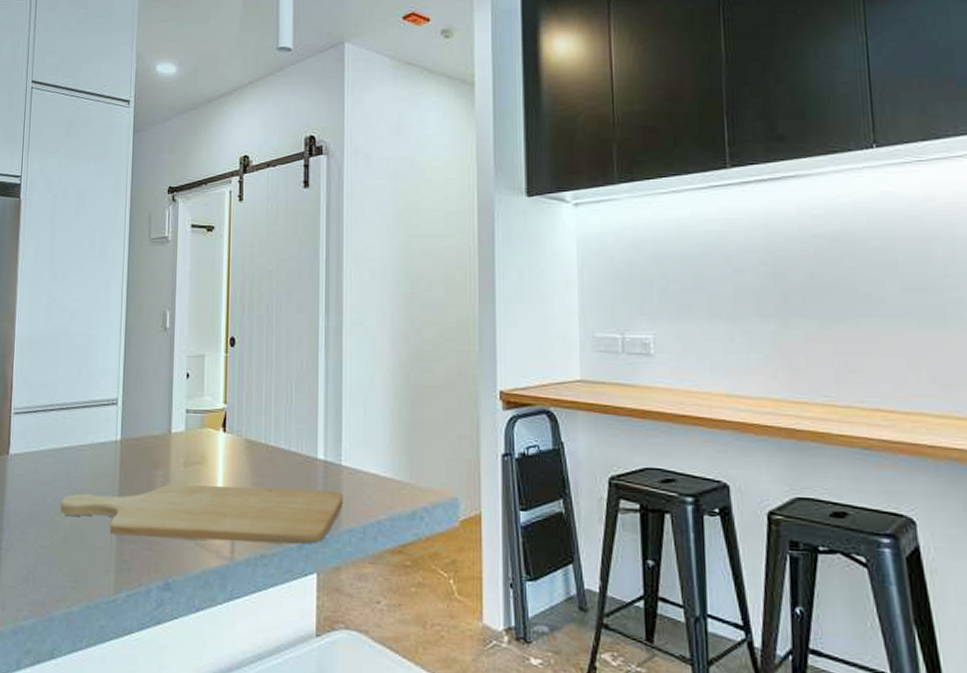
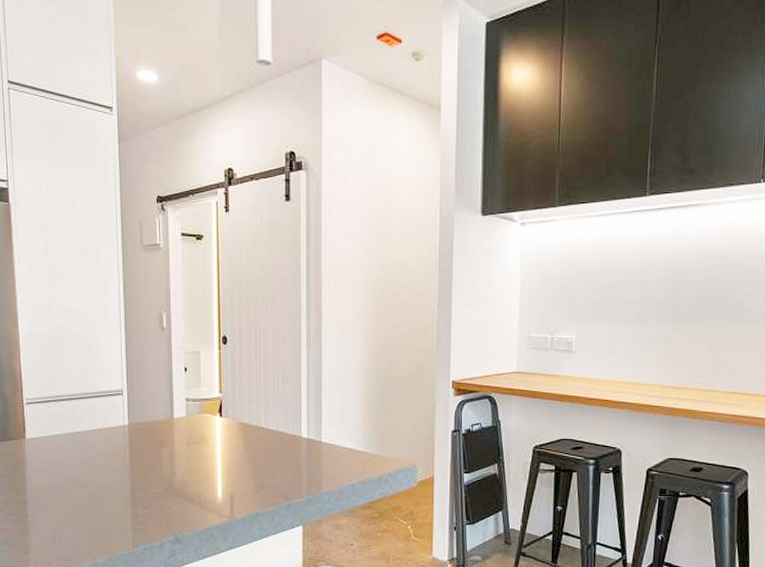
chopping board: present [61,484,343,545] -> none [78,460,323,504]

